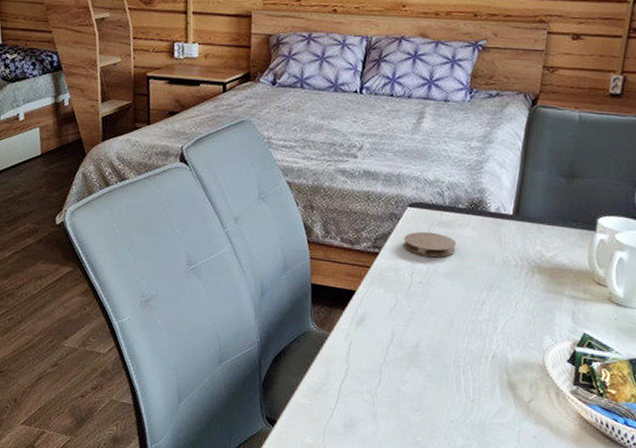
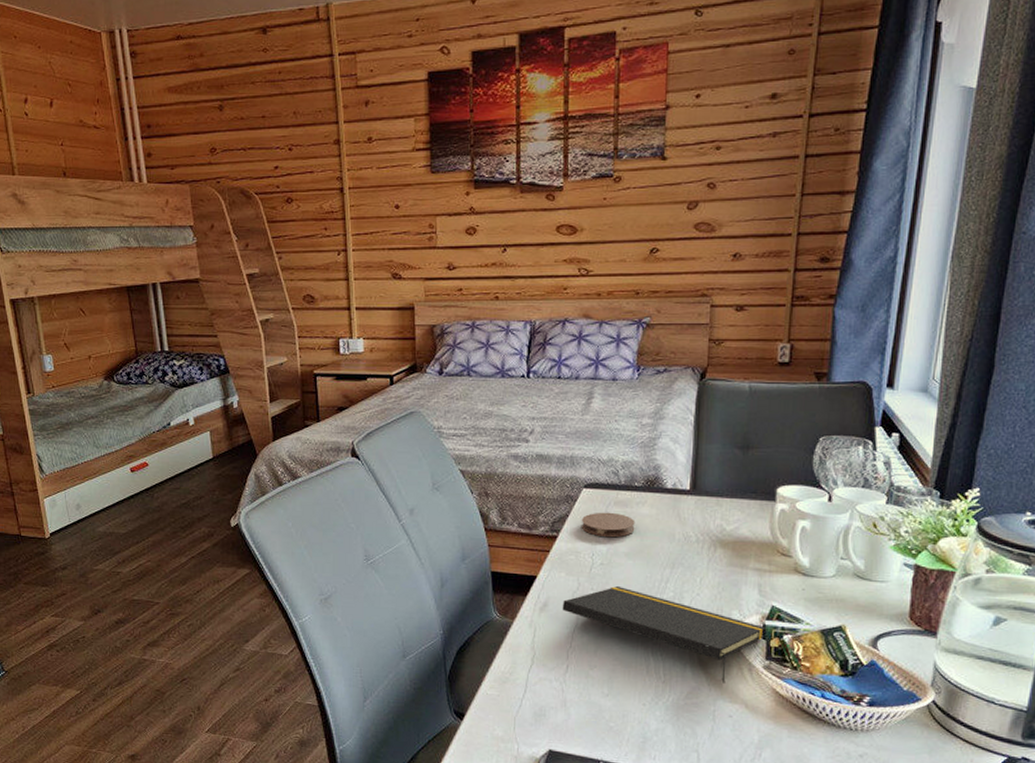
notepad: none [378,305,576,406] -> present [562,586,765,684]

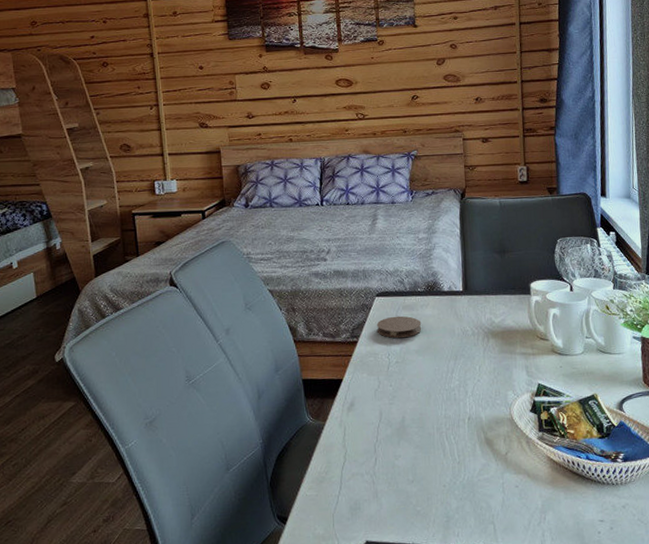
notepad: present [562,586,765,684] -> none [366,381,536,458]

